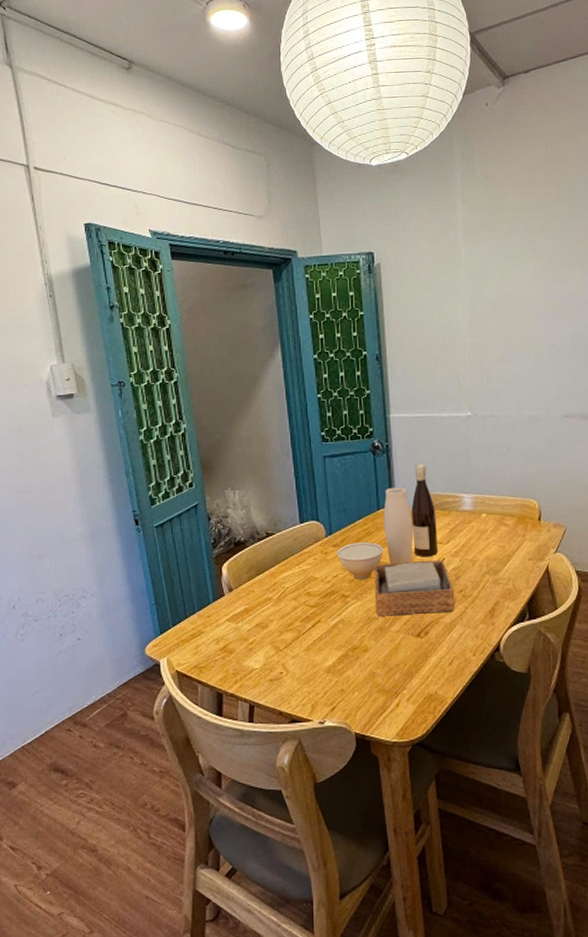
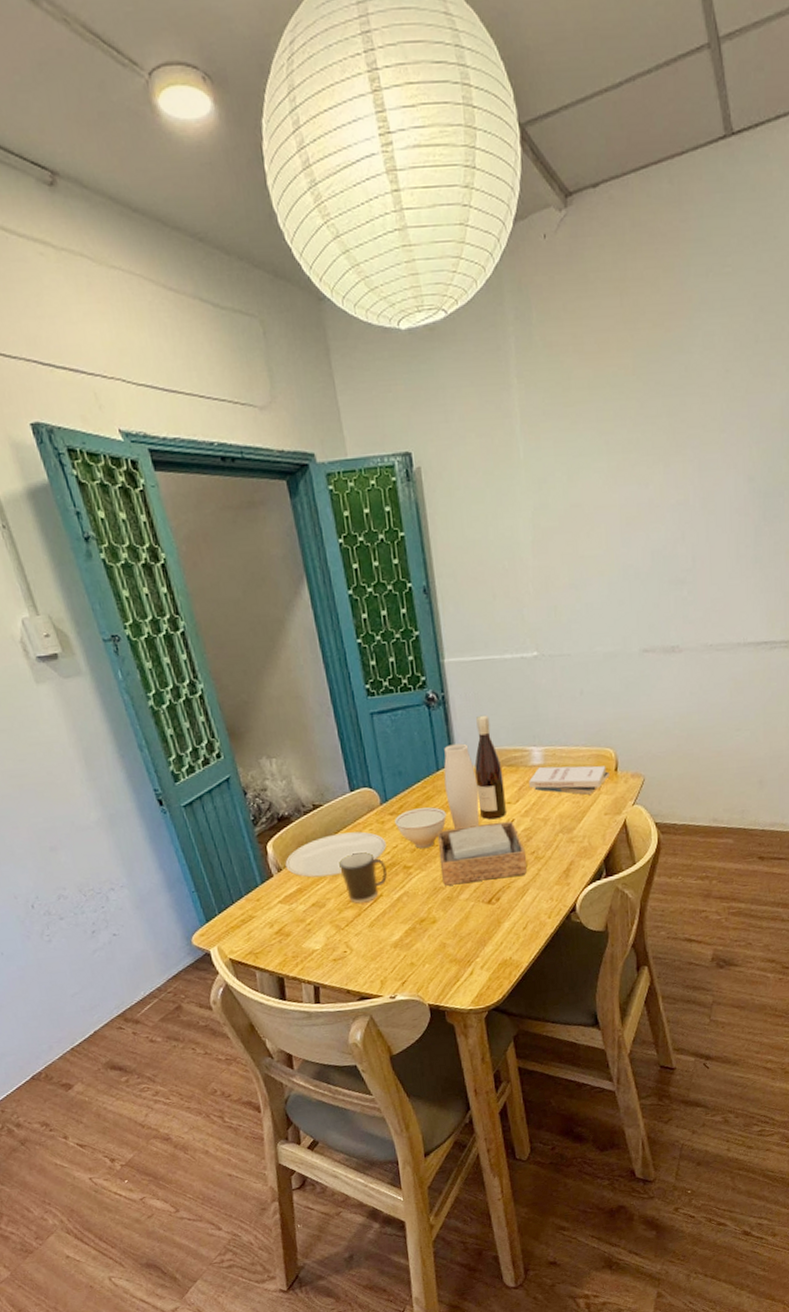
plate: none [236,560,328,600] -> present [285,831,387,878]
mug: none [284,579,326,627] -> present [339,852,387,904]
books: none [458,512,533,540] -> present [528,765,610,795]

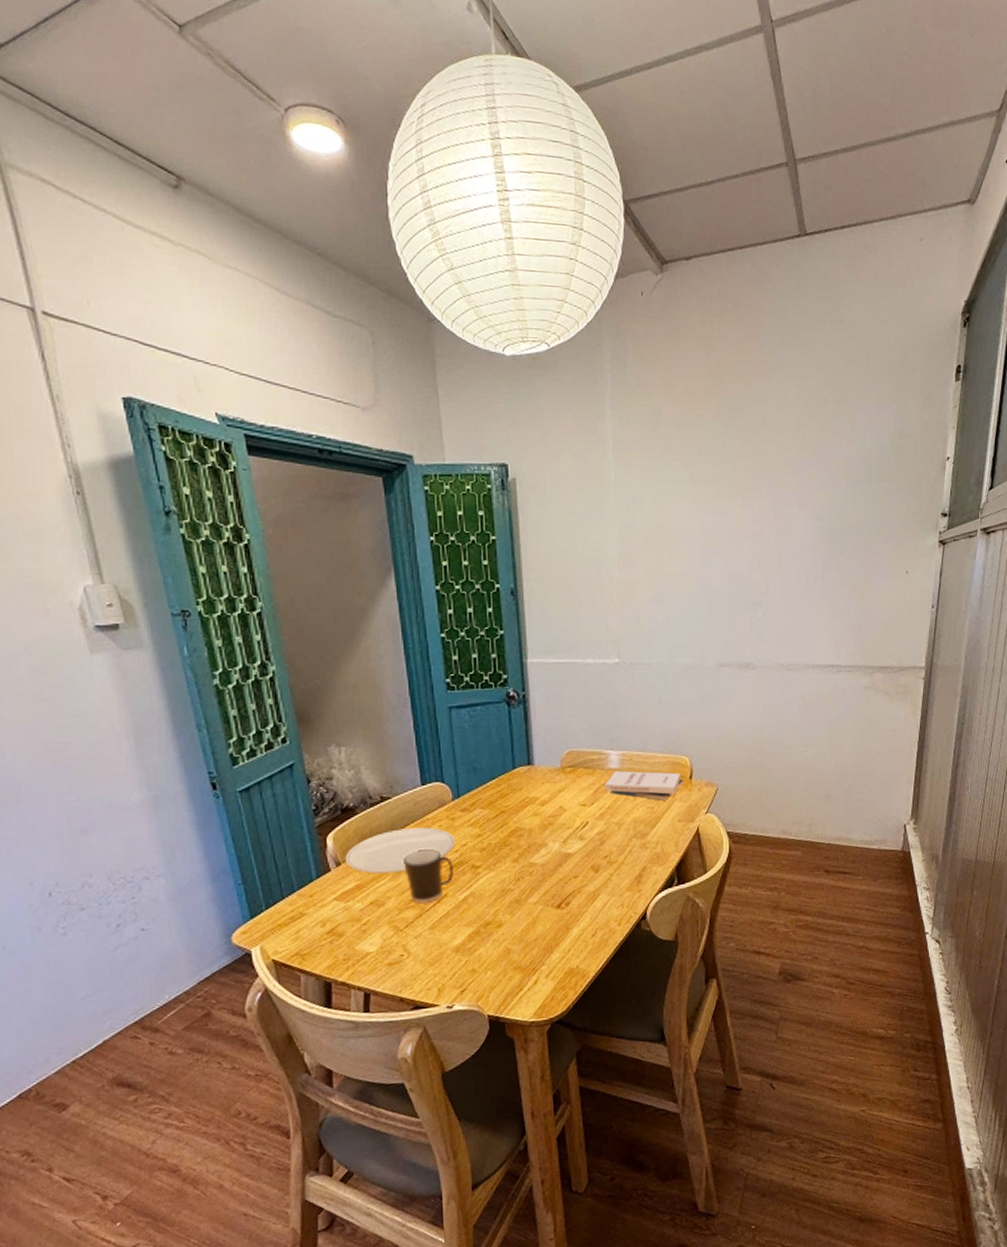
bowl: present [394,807,447,849] -> none [465,805,520,849]
napkin holder: present [437,820,528,886] -> none [509,823,600,888]
vase: present [444,743,480,830] -> none [520,743,554,831]
bottle: present [474,714,507,820] -> none [551,716,582,821]

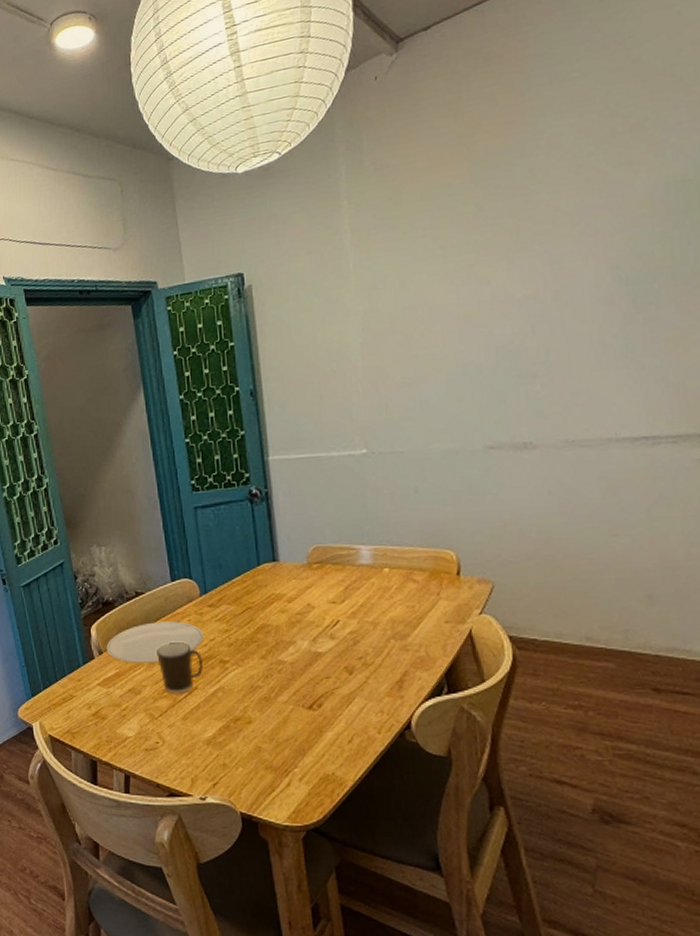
books: present [604,770,684,801] -> none [355,566,451,599]

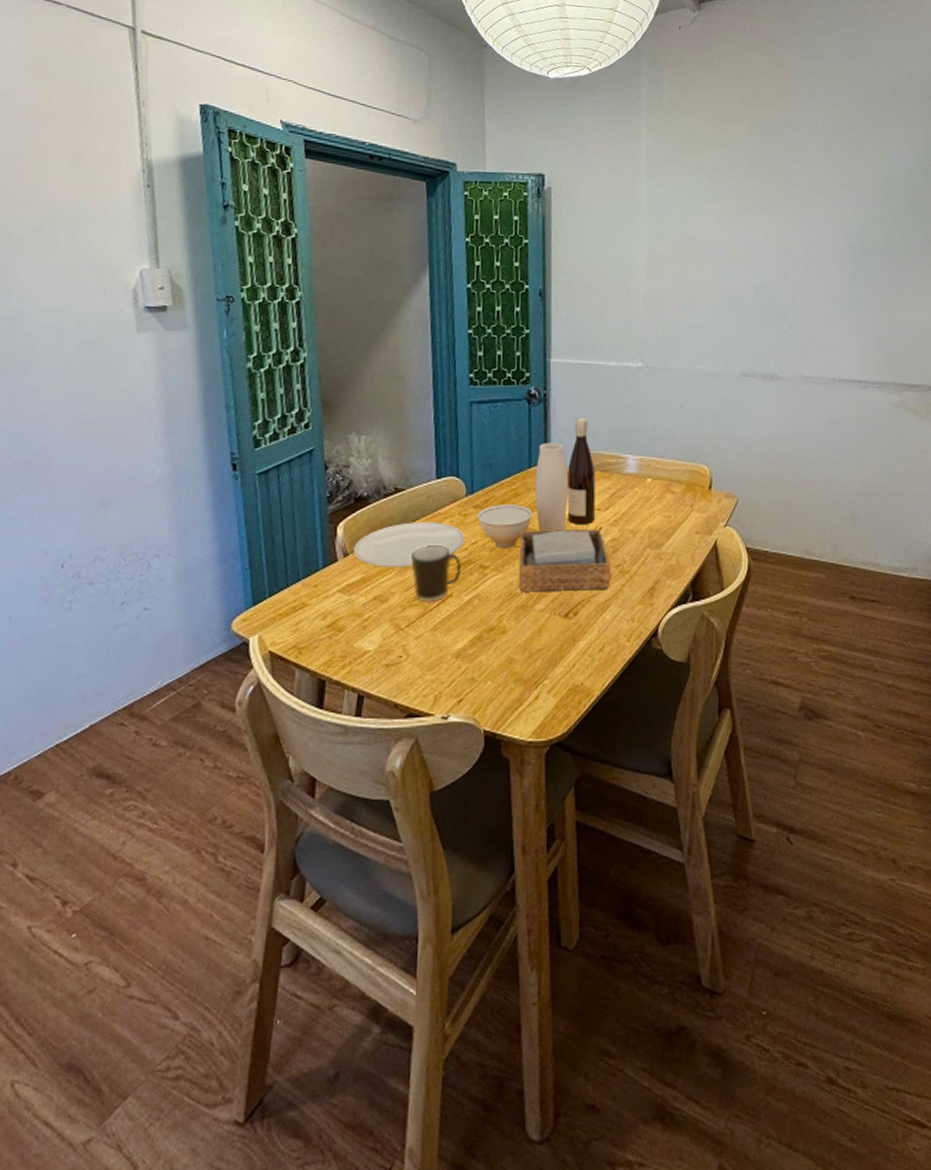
bowl: none [212,602,266,644] -> present [476,505,533,549]
napkin holder: none [255,621,354,685] -> present [519,528,611,592]
vase: none [265,539,302,627] -> present [534,442,569,532]
bottle: none [297,511,332,619] -> present [567,417,596,525]

